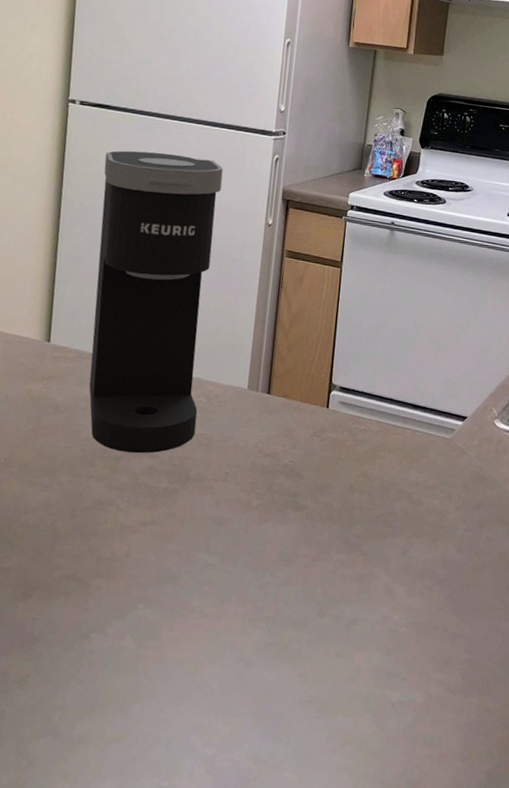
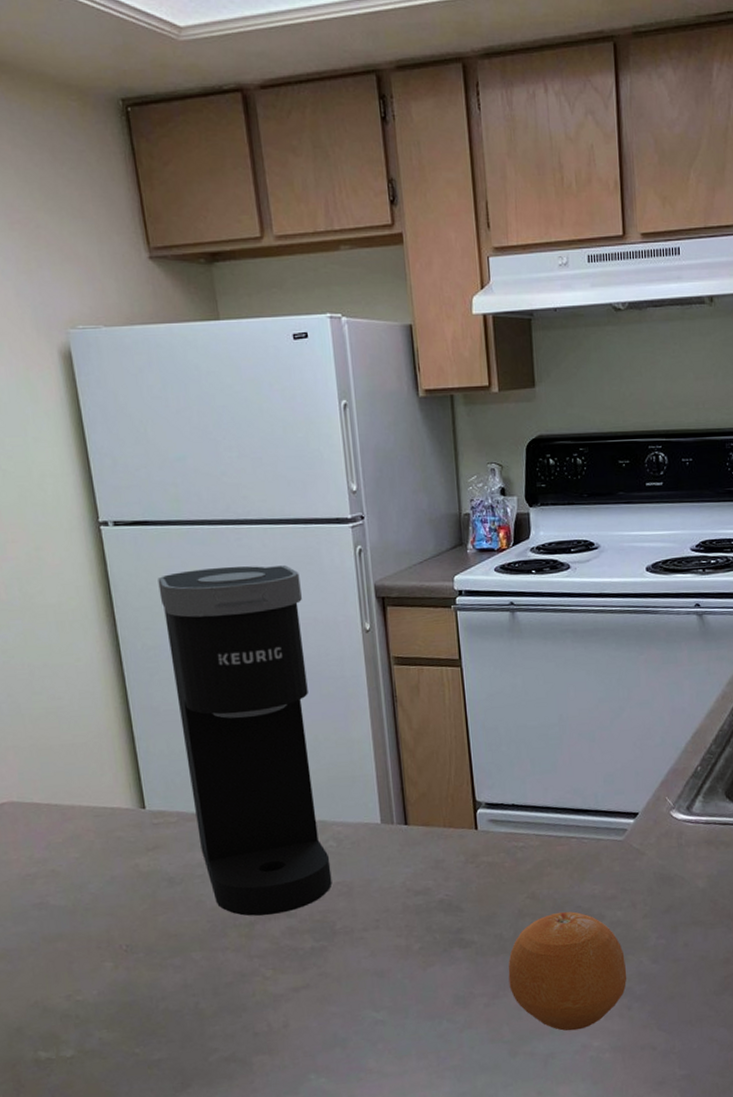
fruit: none [329,492,434,602] -> present [508,911,627,1031]

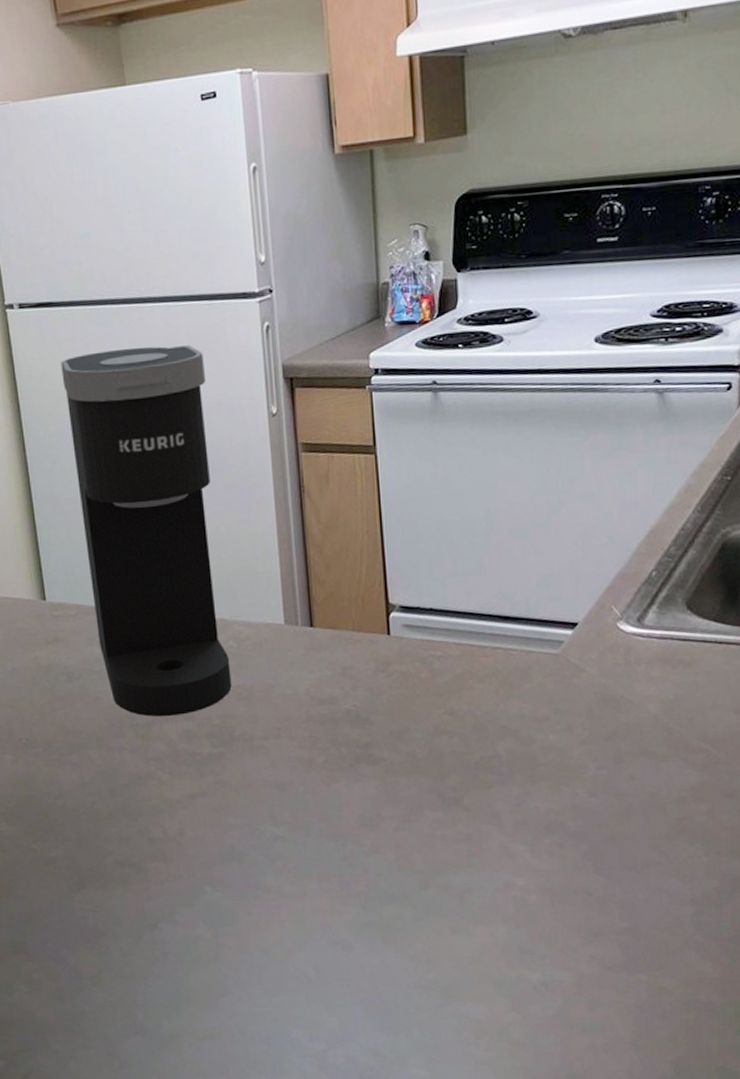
fruit: present [508,911,627,1031] -> none [421,731,560,866]

